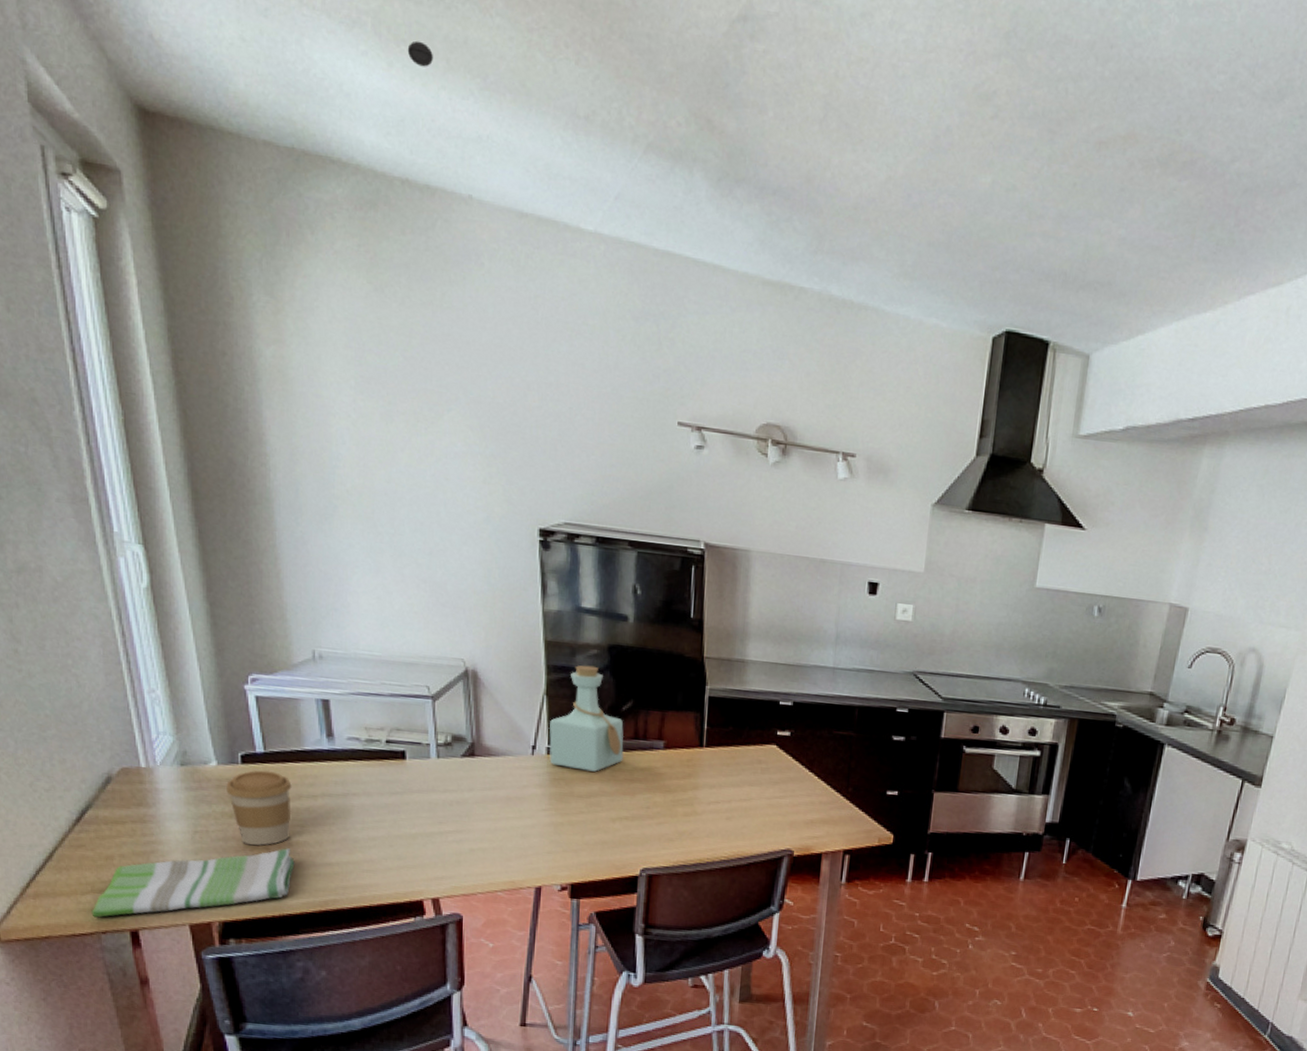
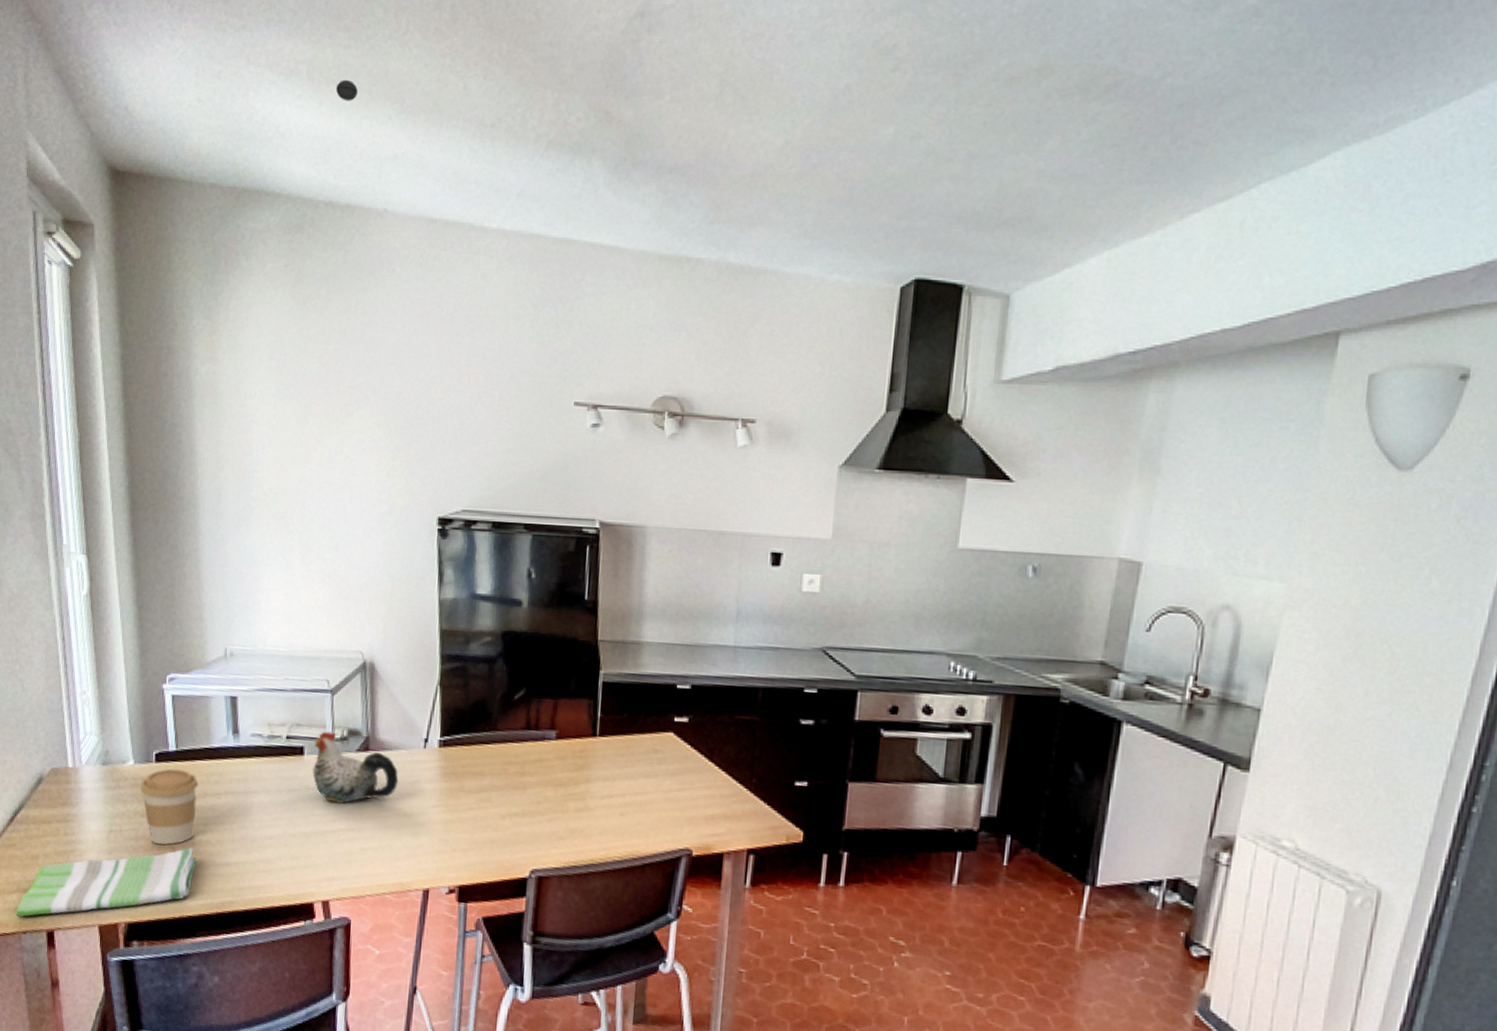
chicken figurine: none [415,736,507,807] -> present [312,731,399,804]
bottle: present [548,665,624,772] -> none [441,653,516,765]

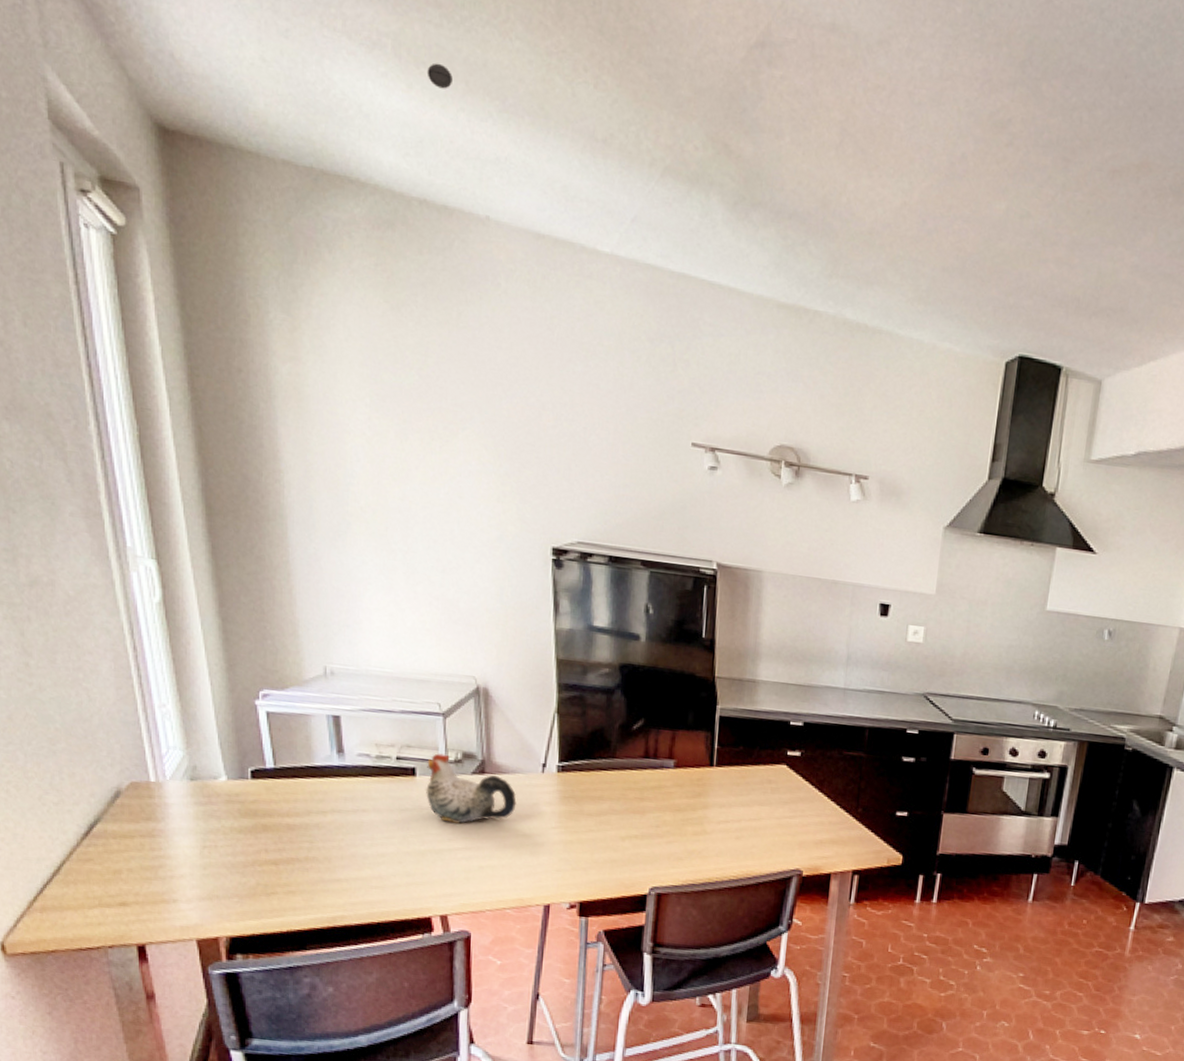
dish towel: present [15,847,197,918] -> none [98,864,303,932]
coffee cup: present [140,768,198,845] -> none [236,785,301,861]

